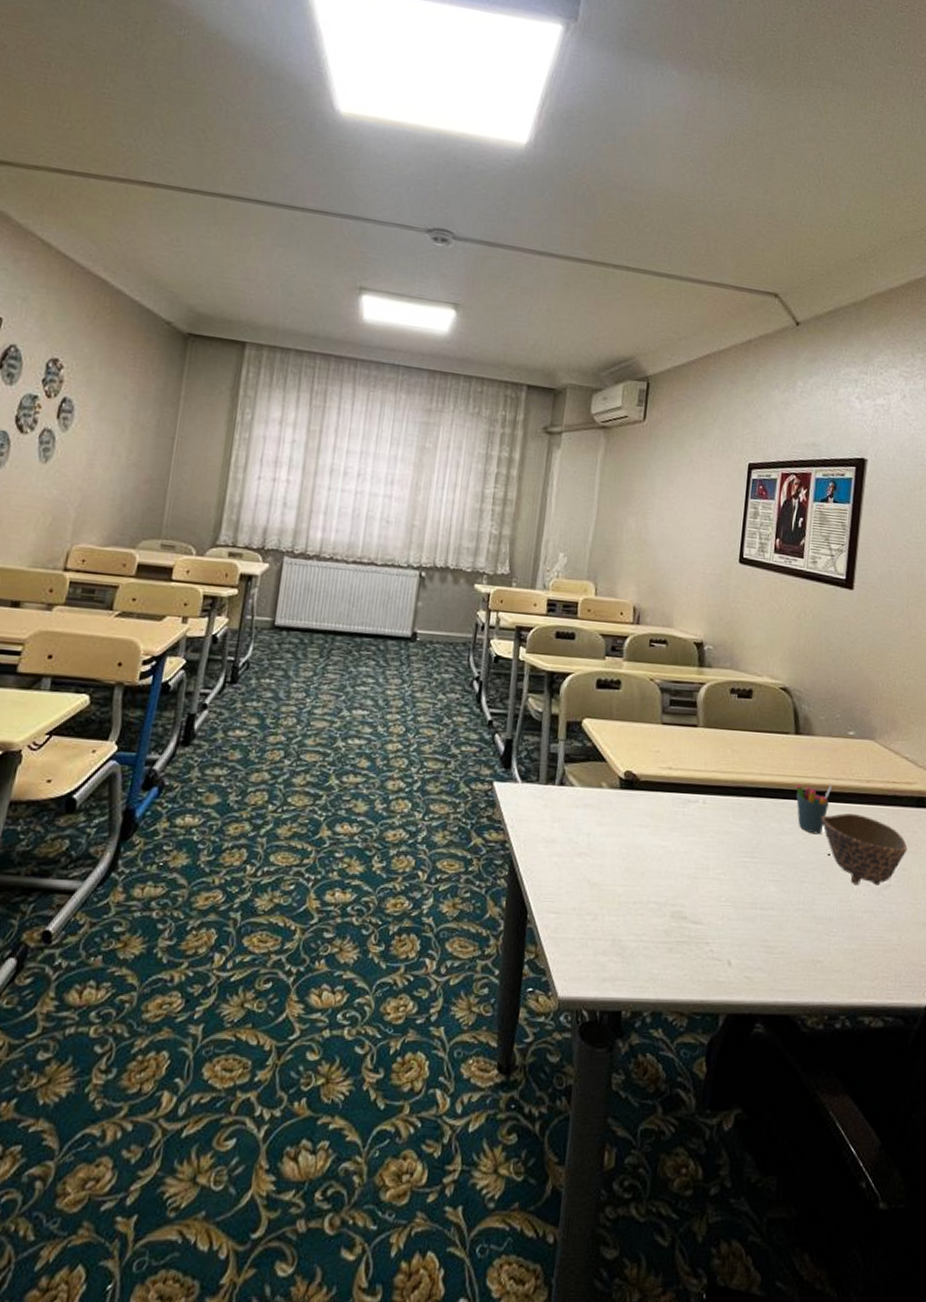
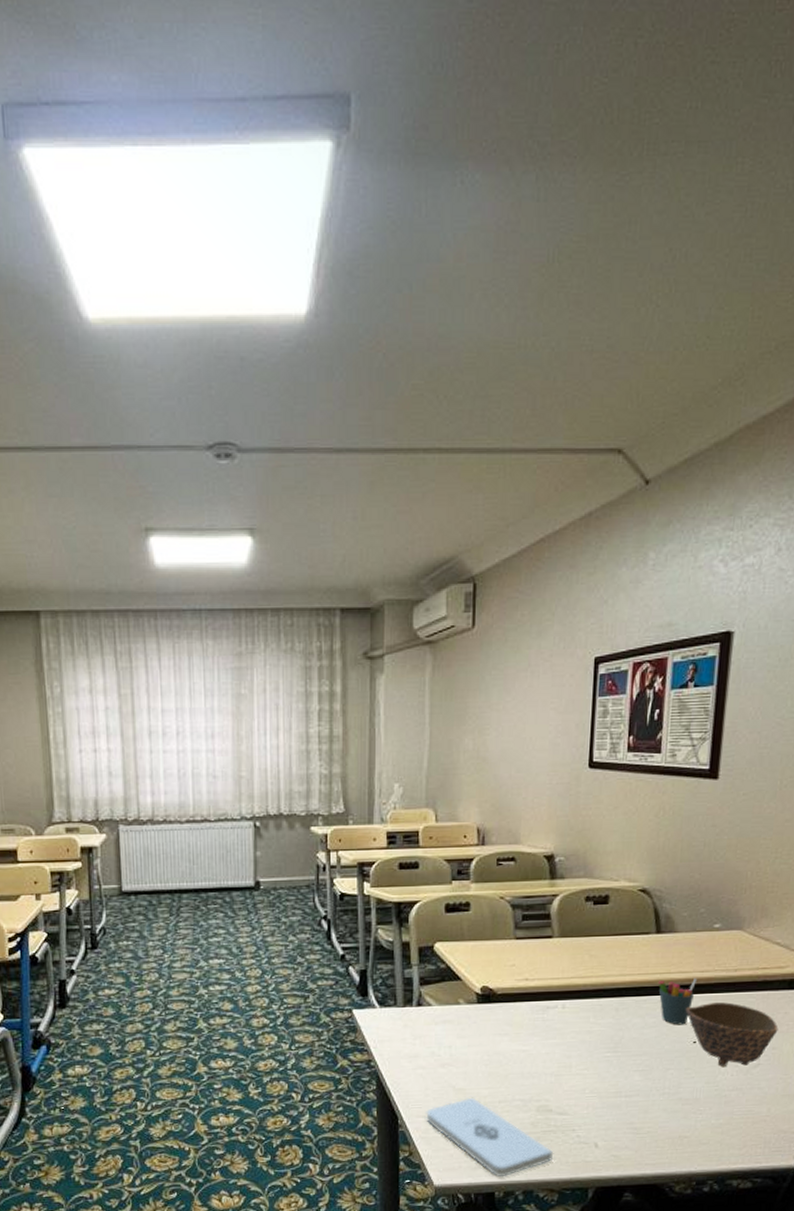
notepad: none [556,894,686,994] -> present [426,1097,554,1178]

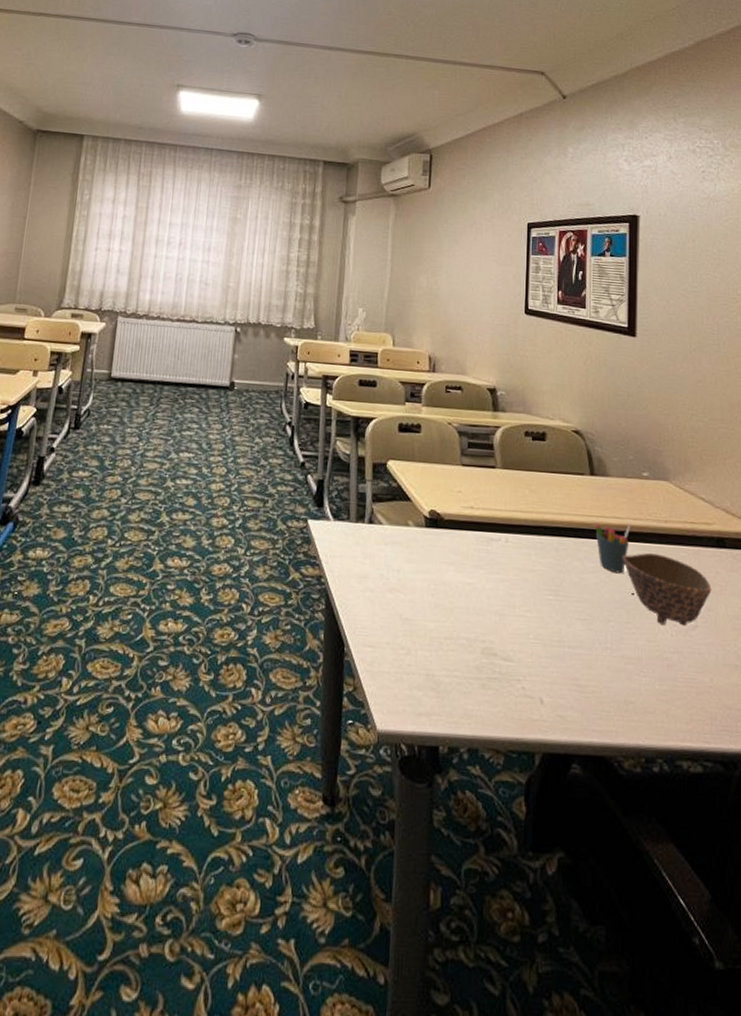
notepad: present [426,1097,554,1178] -> none [372,629,499,729]

